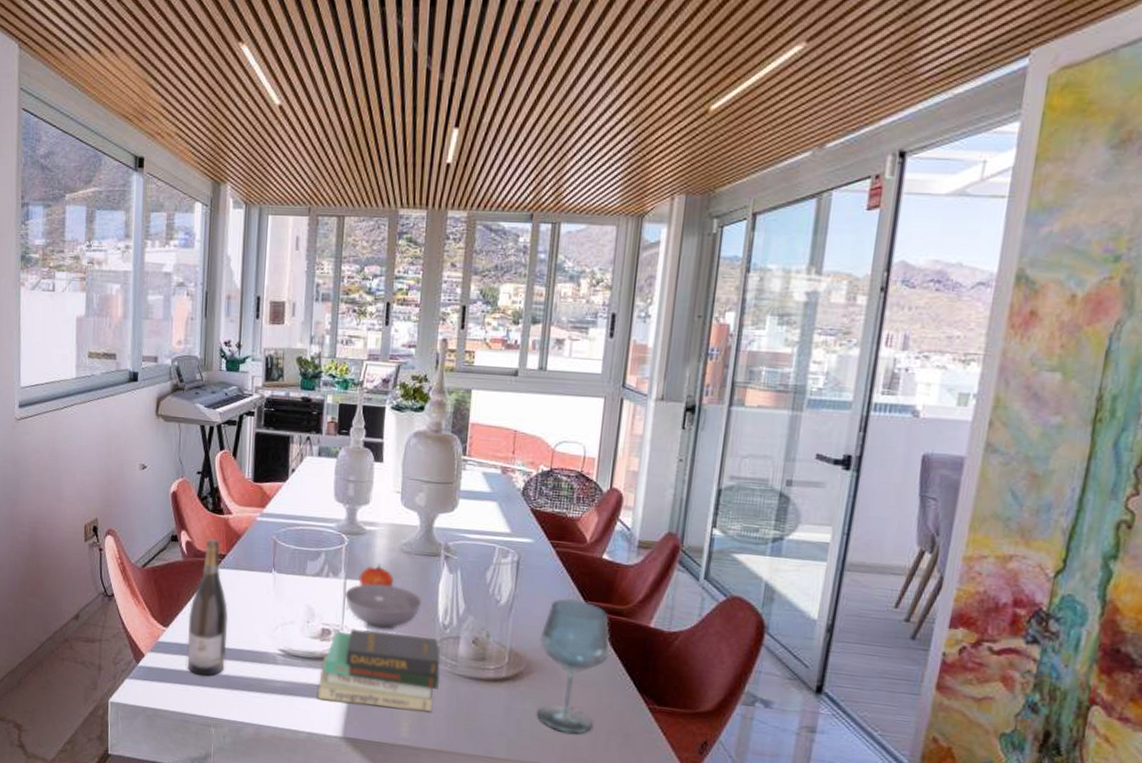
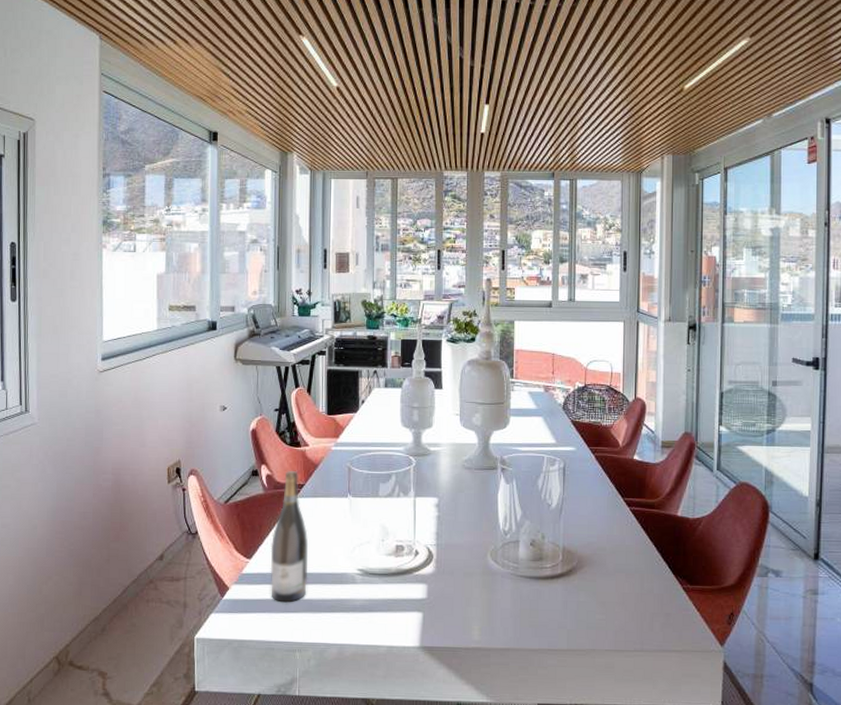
books: present [317,629,441,713] -> none [394,542,505,614]
bowl: present [344,584,422,629] -> none [415,499,484,540]
fruit: present [358,564,394,587] -> none [427,481,458,503]
wine glass: present [538,599,611,734] -> none [587,498,647,619]

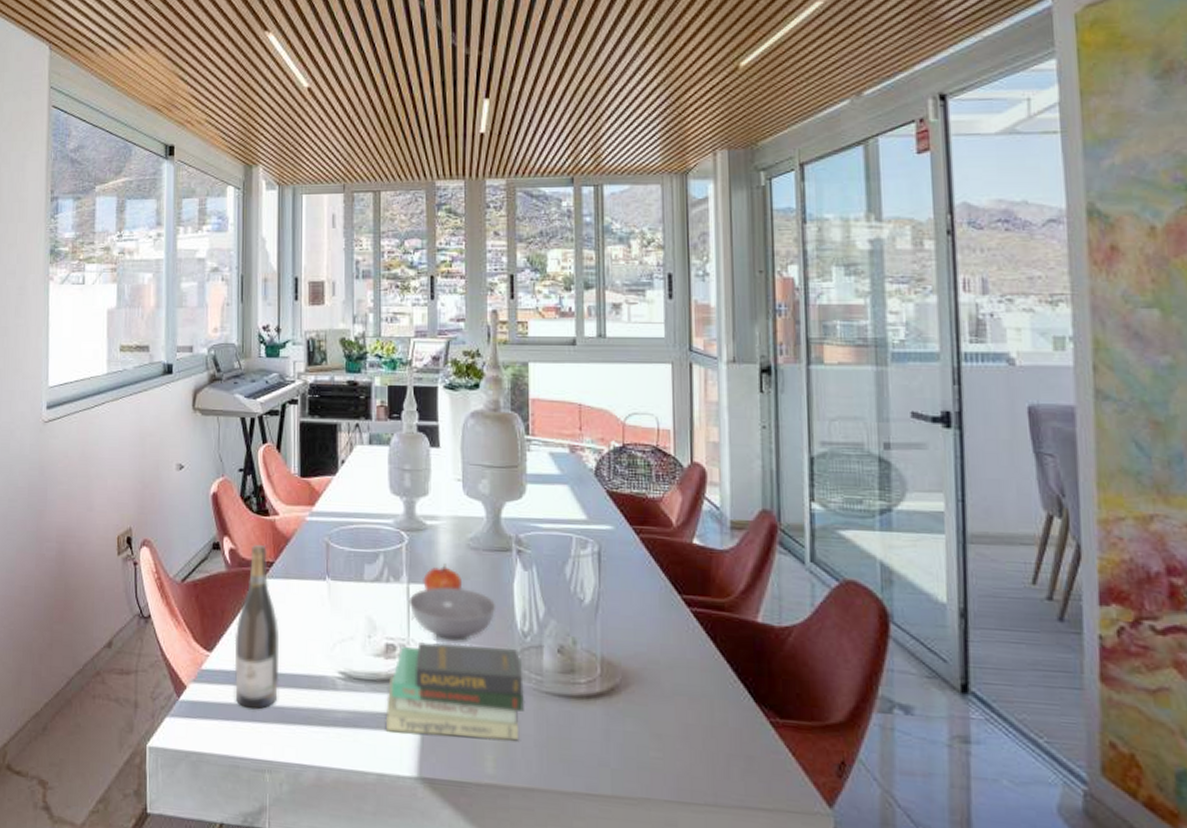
books: none [394,542,505,614] -> present [385,642,525,741]
bowl: none [415,499,484,540] -> present [408,587,497,641]
fruit: none [427,481,458,503] -> present [423,563,463,591]

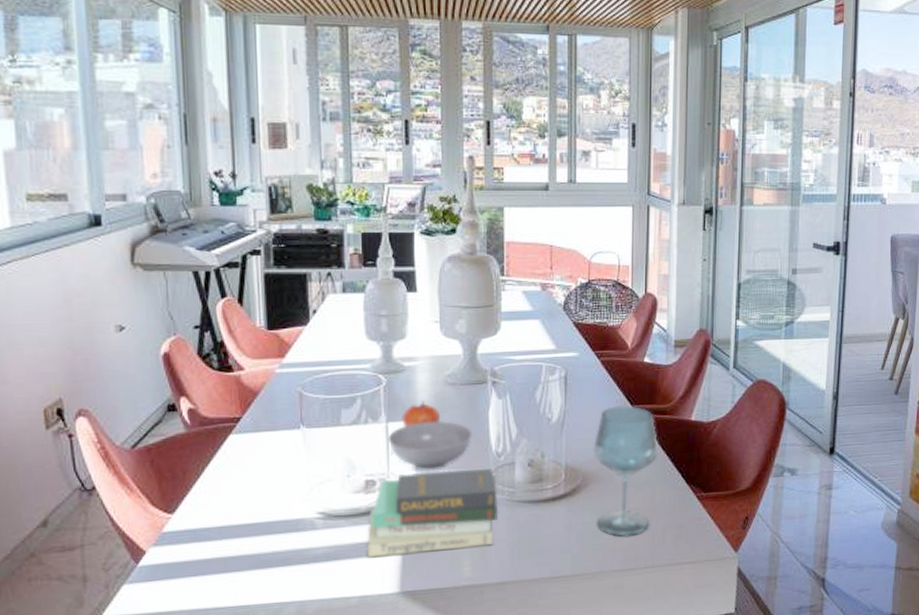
wine bottle: present [234,544,280,710] -> none [199,401,253,561]
wine glass: none [634,593,716,760] -> present [593,406,659,536]

